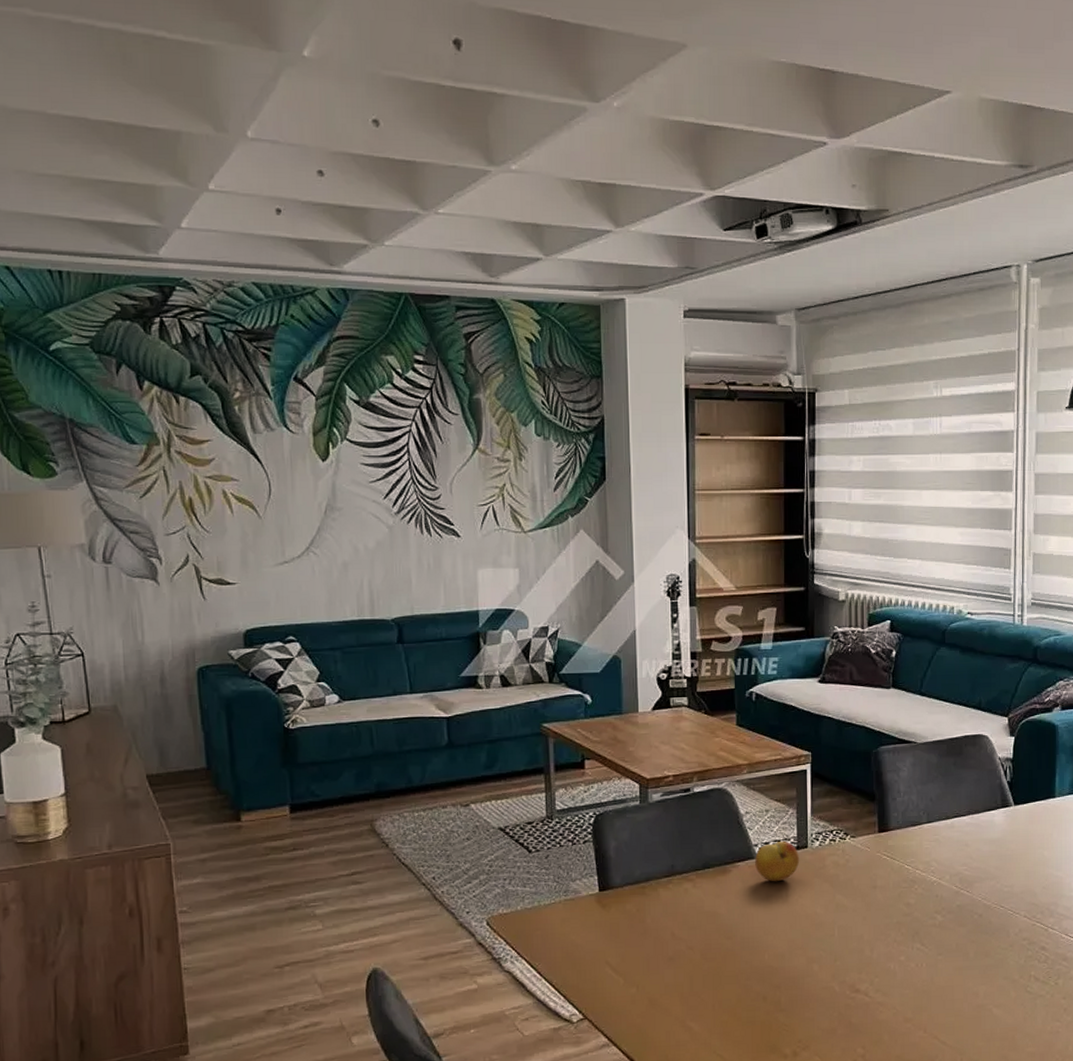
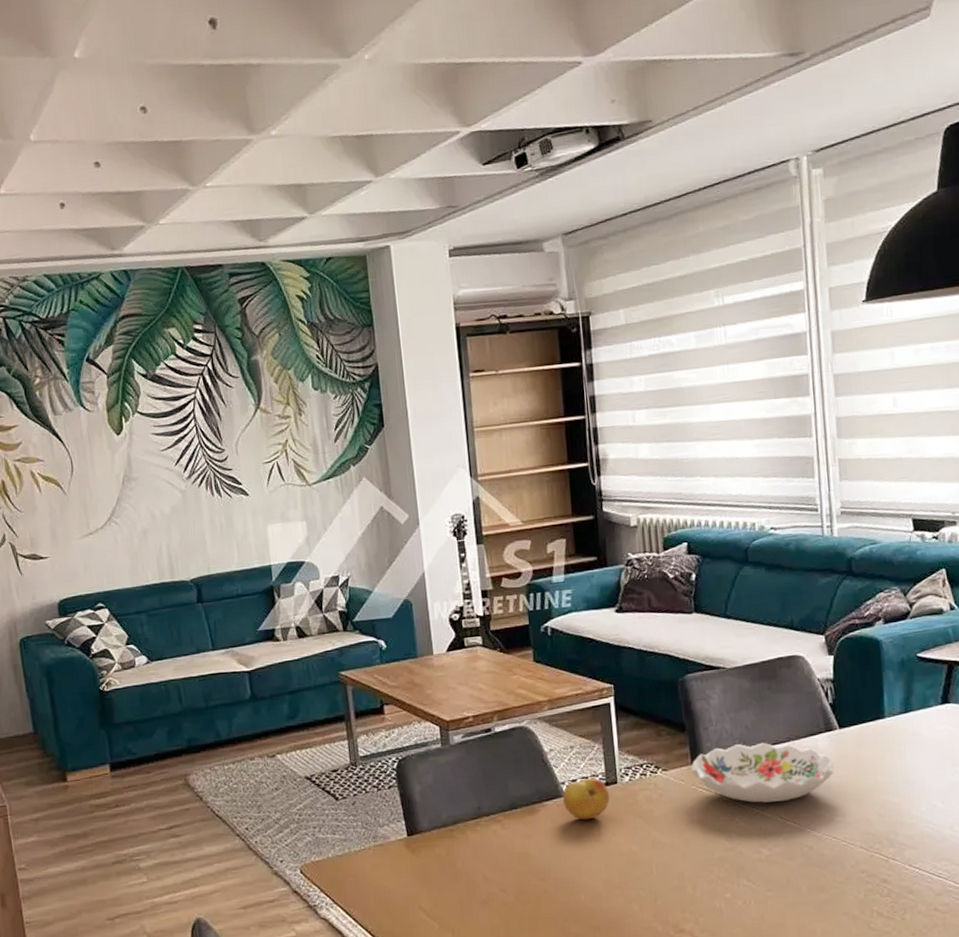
decorative bowl: none [878,815,1007,872] -> present [691,742,834,803]

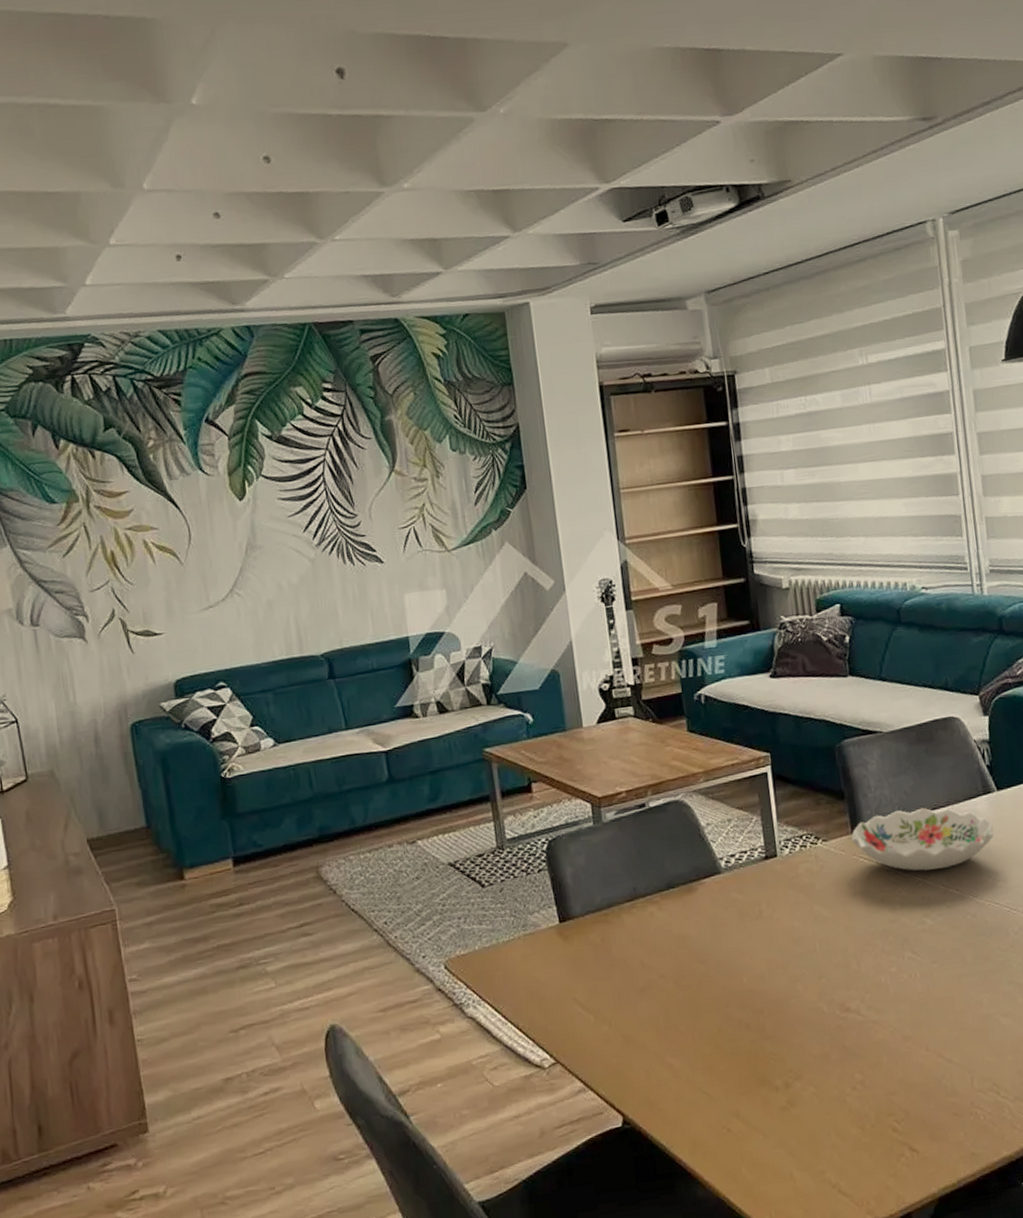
fruit: present [563,778,610,820] -> none [721,852,770,897]

